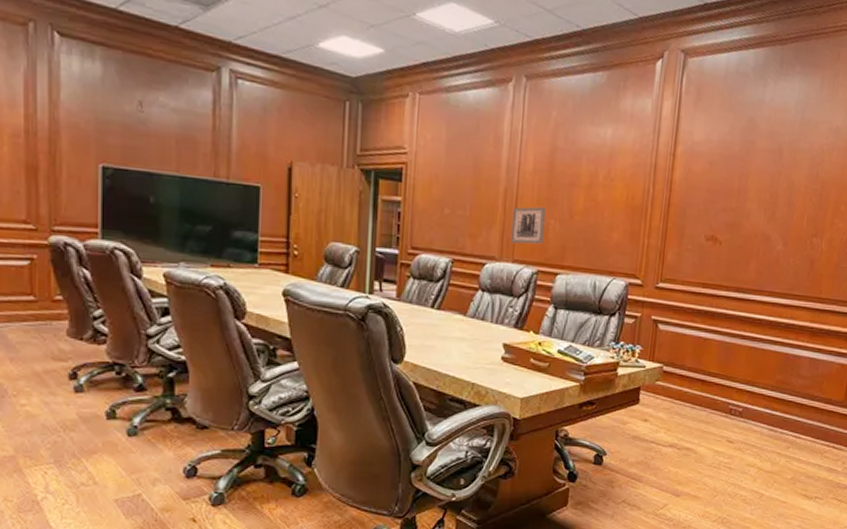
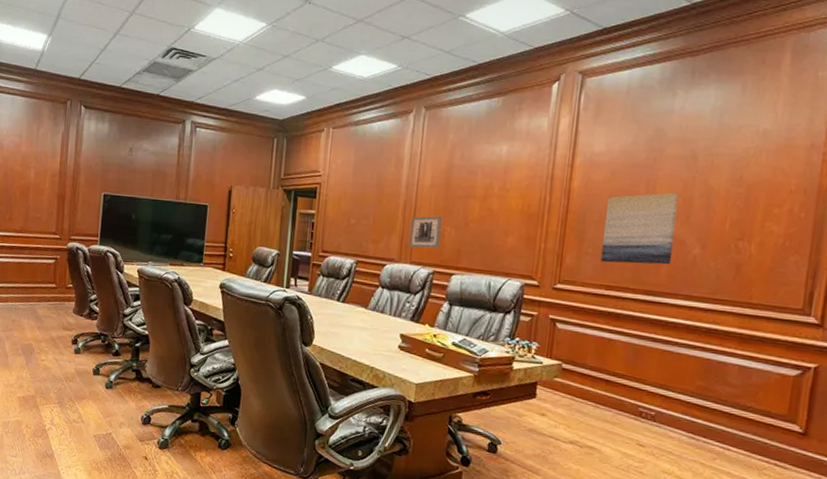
wall art: none [699,187,768,262] -> present [601,192,680,265]

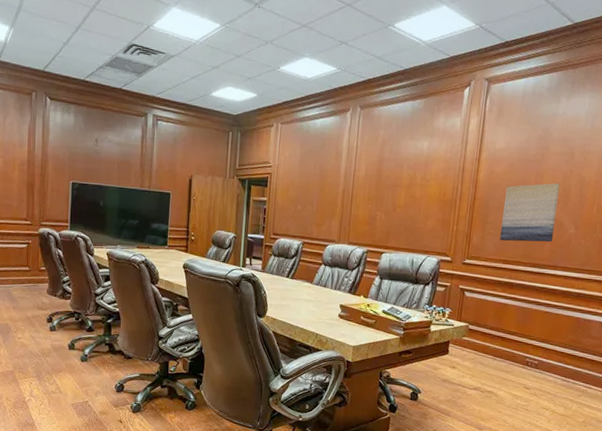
wall art: present [409,215,442,249] -> none [347,202,375,231]

